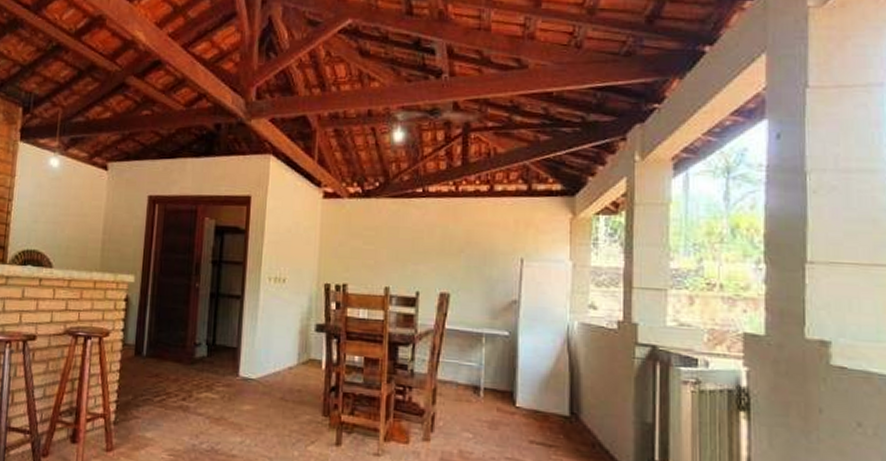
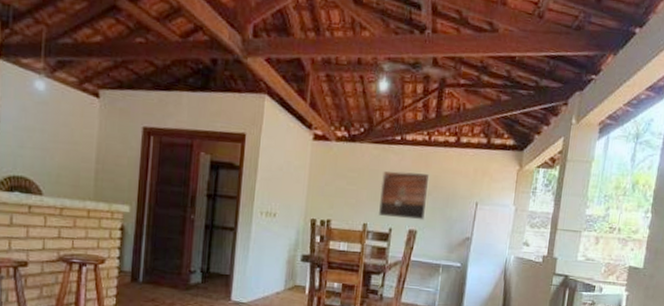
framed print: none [402,227,460,282] -> present [379,171,430,221]

